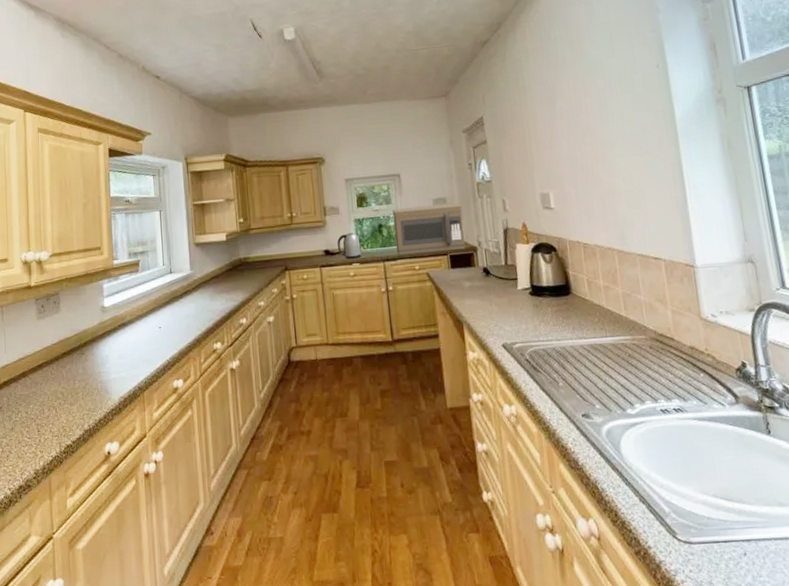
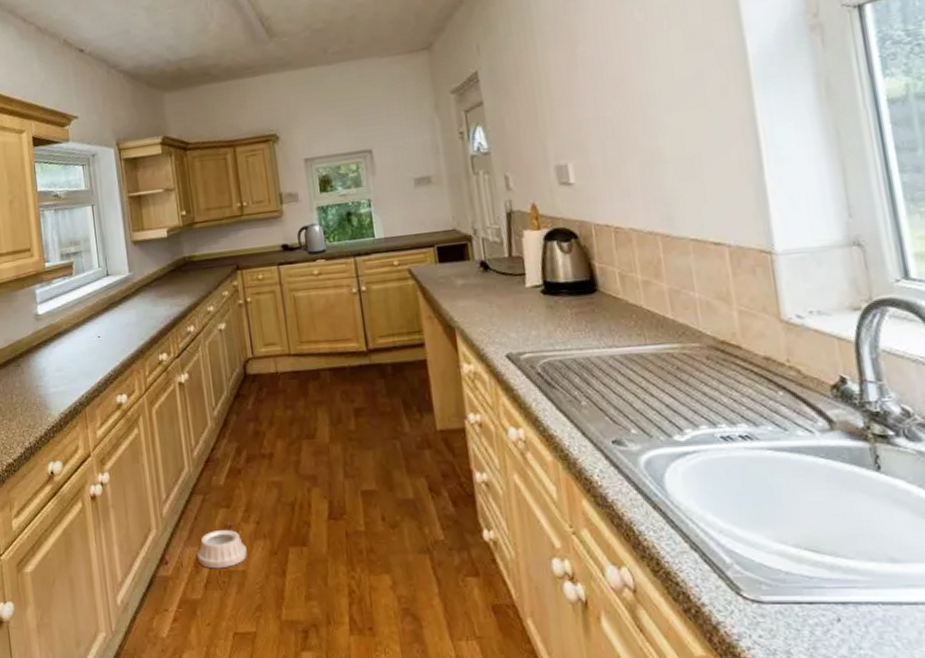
pet bowl: none [240,500,285,537] -> present [196,529,247,569]
microwave: present [392,203,466,256] -> none [363,183,457,249]

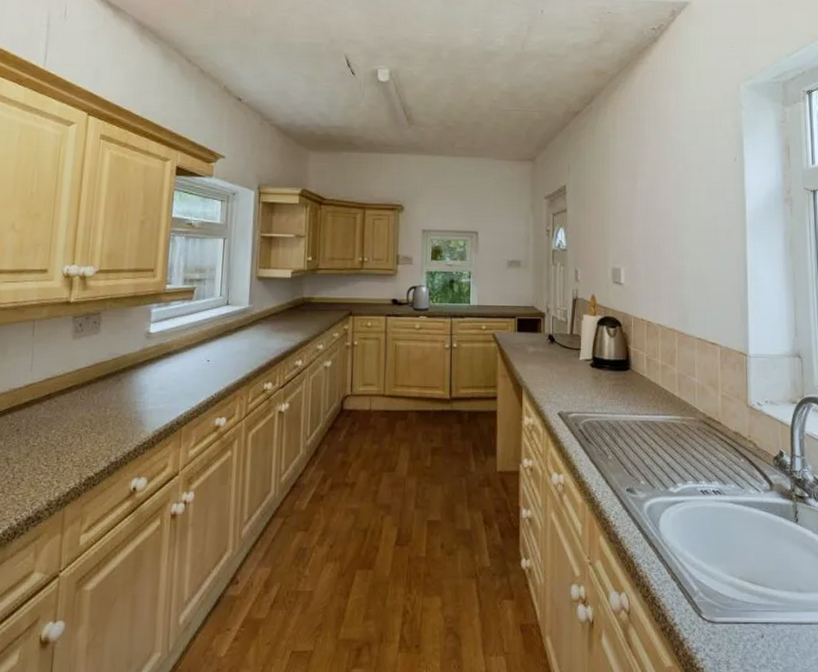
pet bowl: present [196,529,247,569] -> none [268,551,317,589]

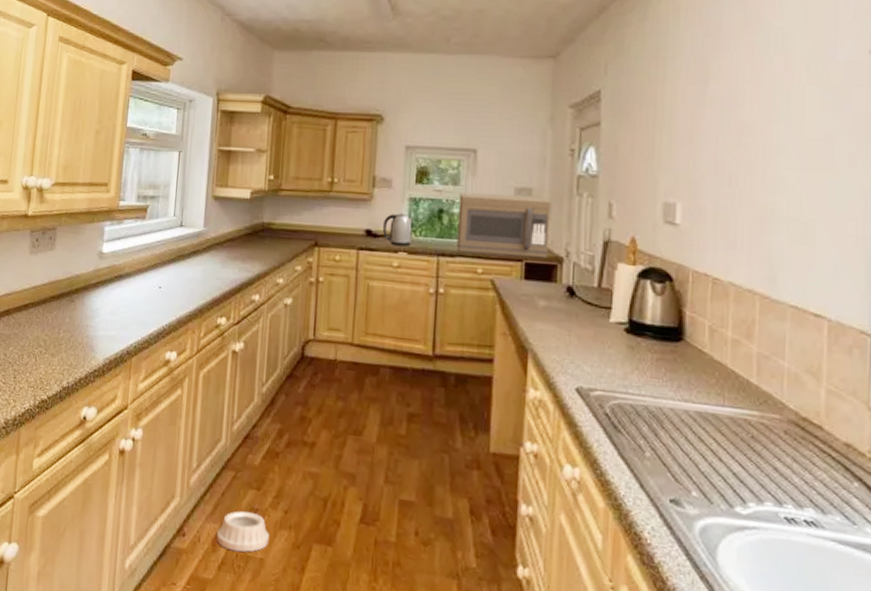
pet bowl: none [268,551,317,589] -> present [216,510,269,553]
microwave: none [465,266,535,315] -> present [456,192,551,259]

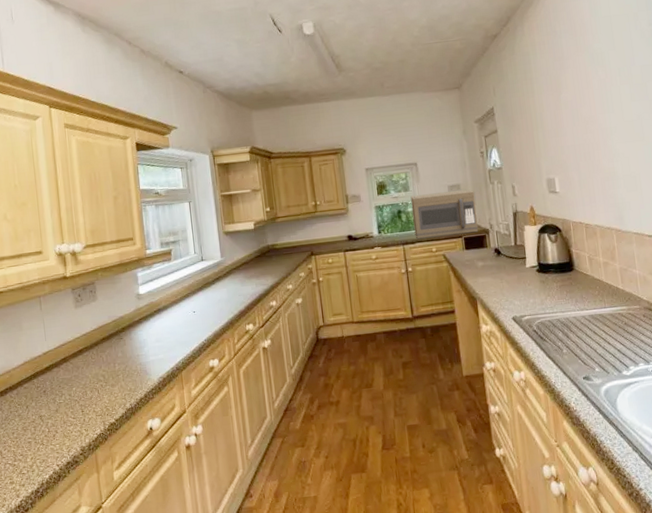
pet bowl: present [216,510,269,553] -> none [276,464,318,498]
kettle: present [383,213,413,247] -> none [359,218,383,244]

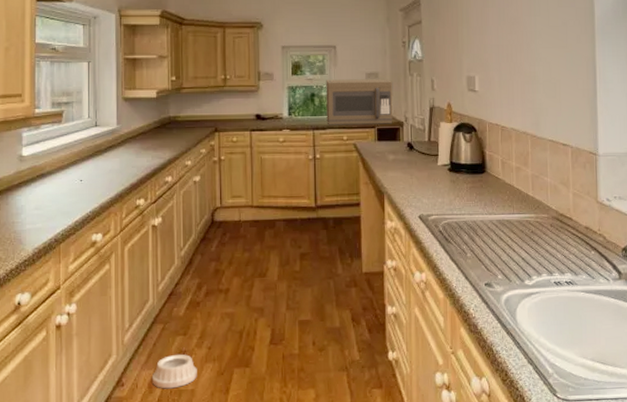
pet bowl: none [276,464,318,498] -> present [151,354,197,389]

